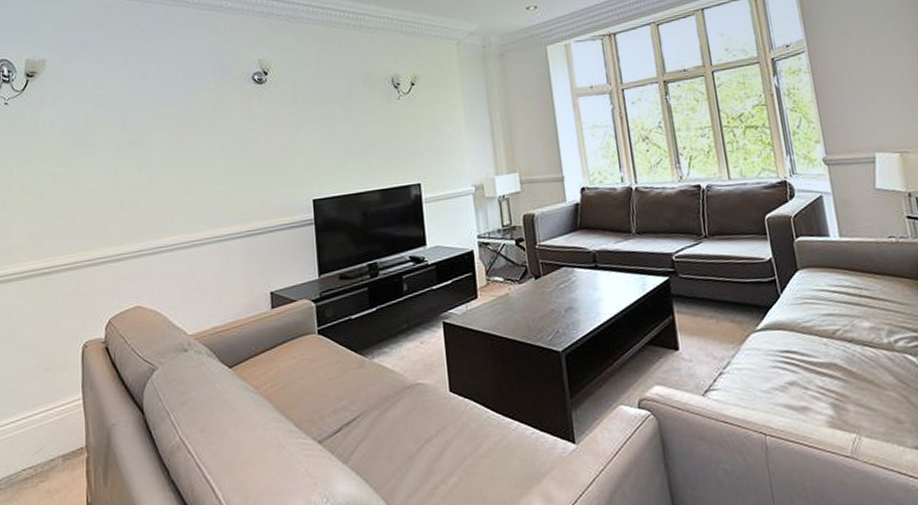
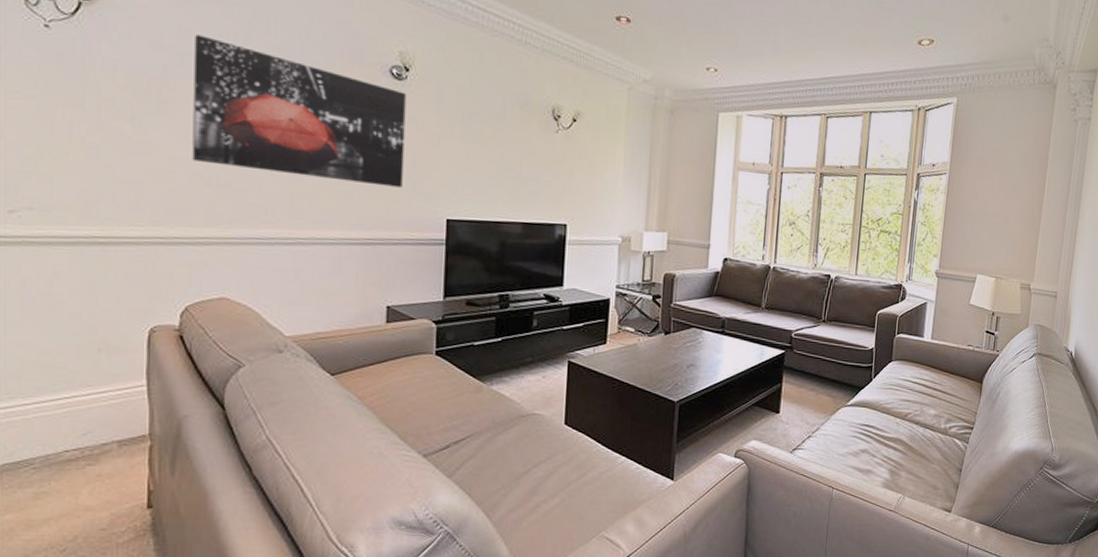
wall art: none [106,84,273,189] -> present [192,34,407,188]

